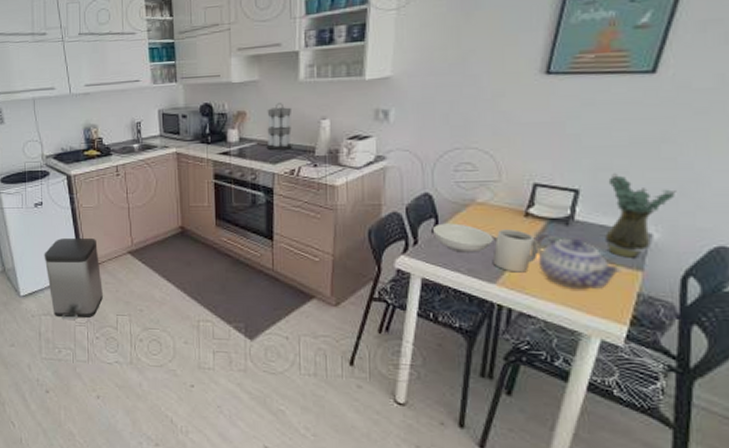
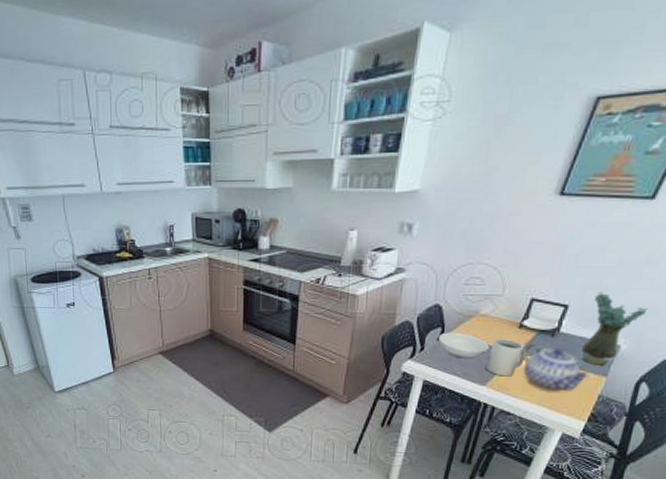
pedal bin: present [44,237,103,320] -> none [77,338,135,413]
spice rack: present [266,102,292,151] -> none [295,210,323,260]

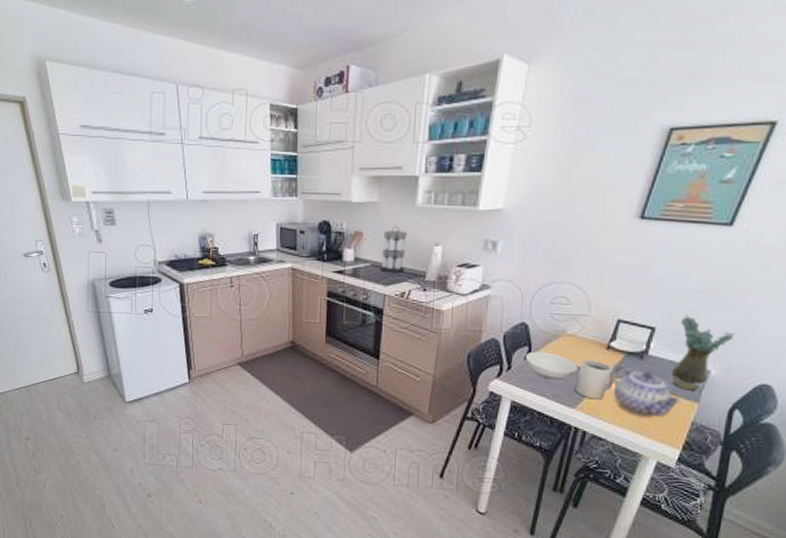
spice rack: none [295,210,323,260] -> present [380,225,408,274]

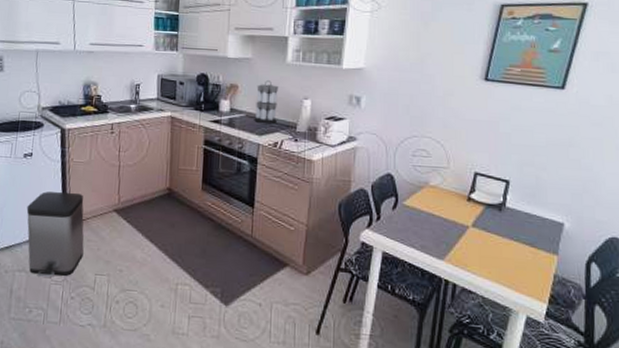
pedal bin: none [152,346,210,427] -> present [26,191,84,277]
bowl: present [526,351,578,380] -> none [394,202,442,231]
mug: present [574,360,616,400] -> none [441,211,479,251]
teapot: present [612,365,682,418] -> none [475,216,542,270]
vase: present [671,315,735,391] -> none [529,169,581,243]

